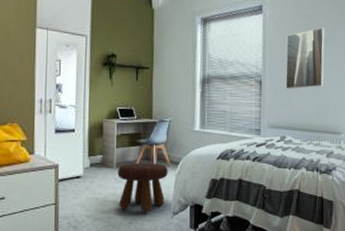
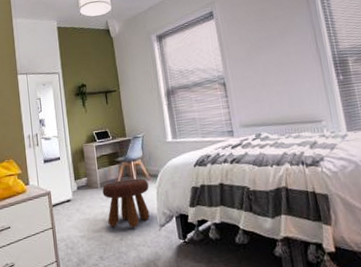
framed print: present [285,27,325,89] -> none [242,18,291,86]

